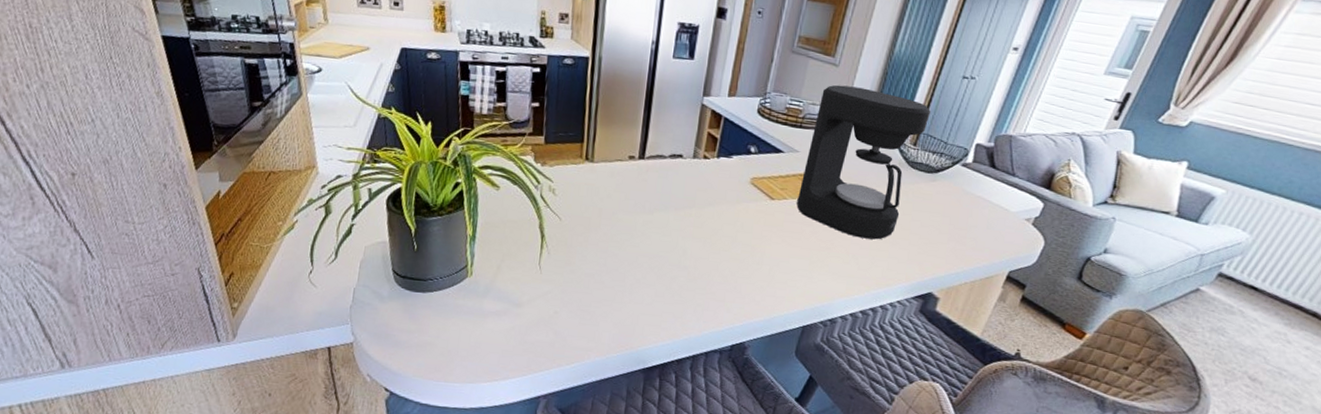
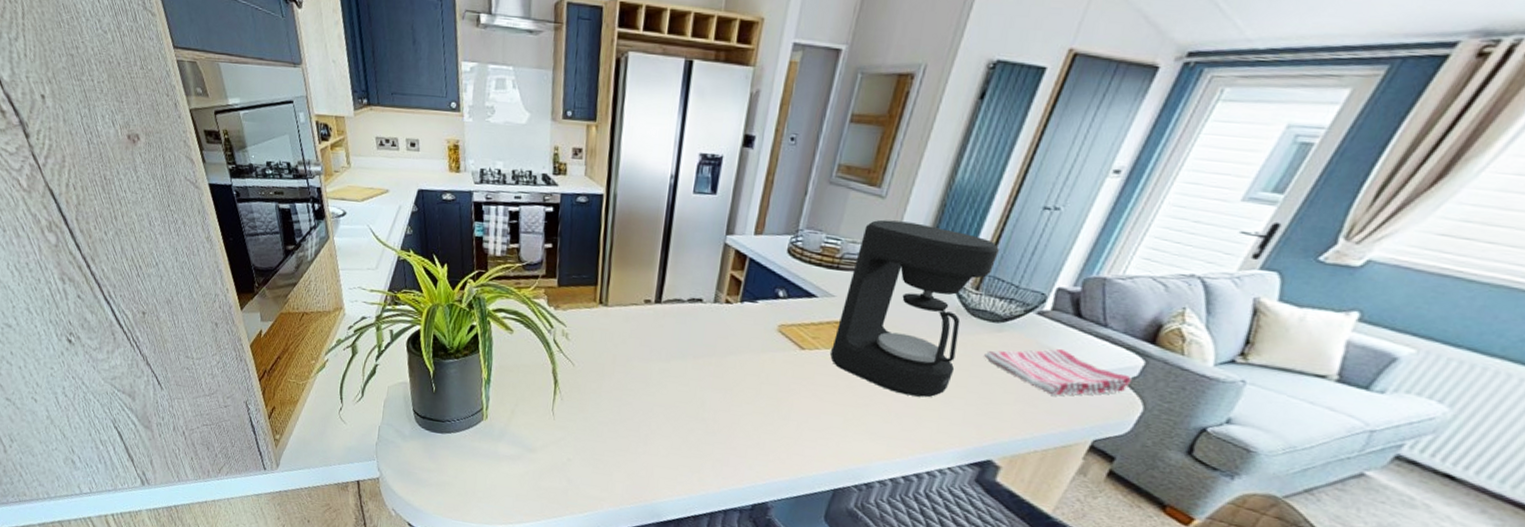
dish towel: none [922,194,1035,235] -> present [984,348,1132,396]

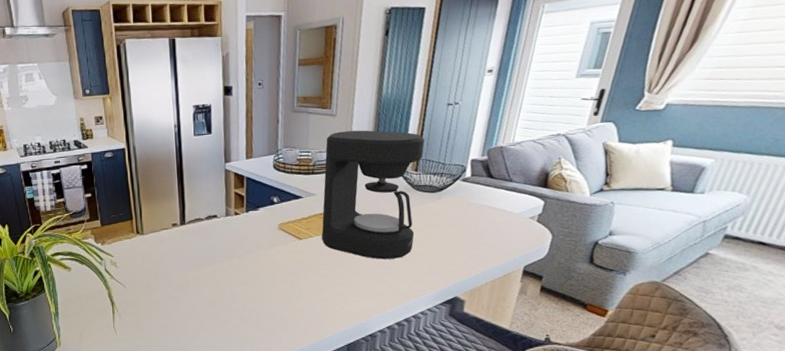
dish towel: present [984,348,1132,396] -> none [433,203,538,239]

